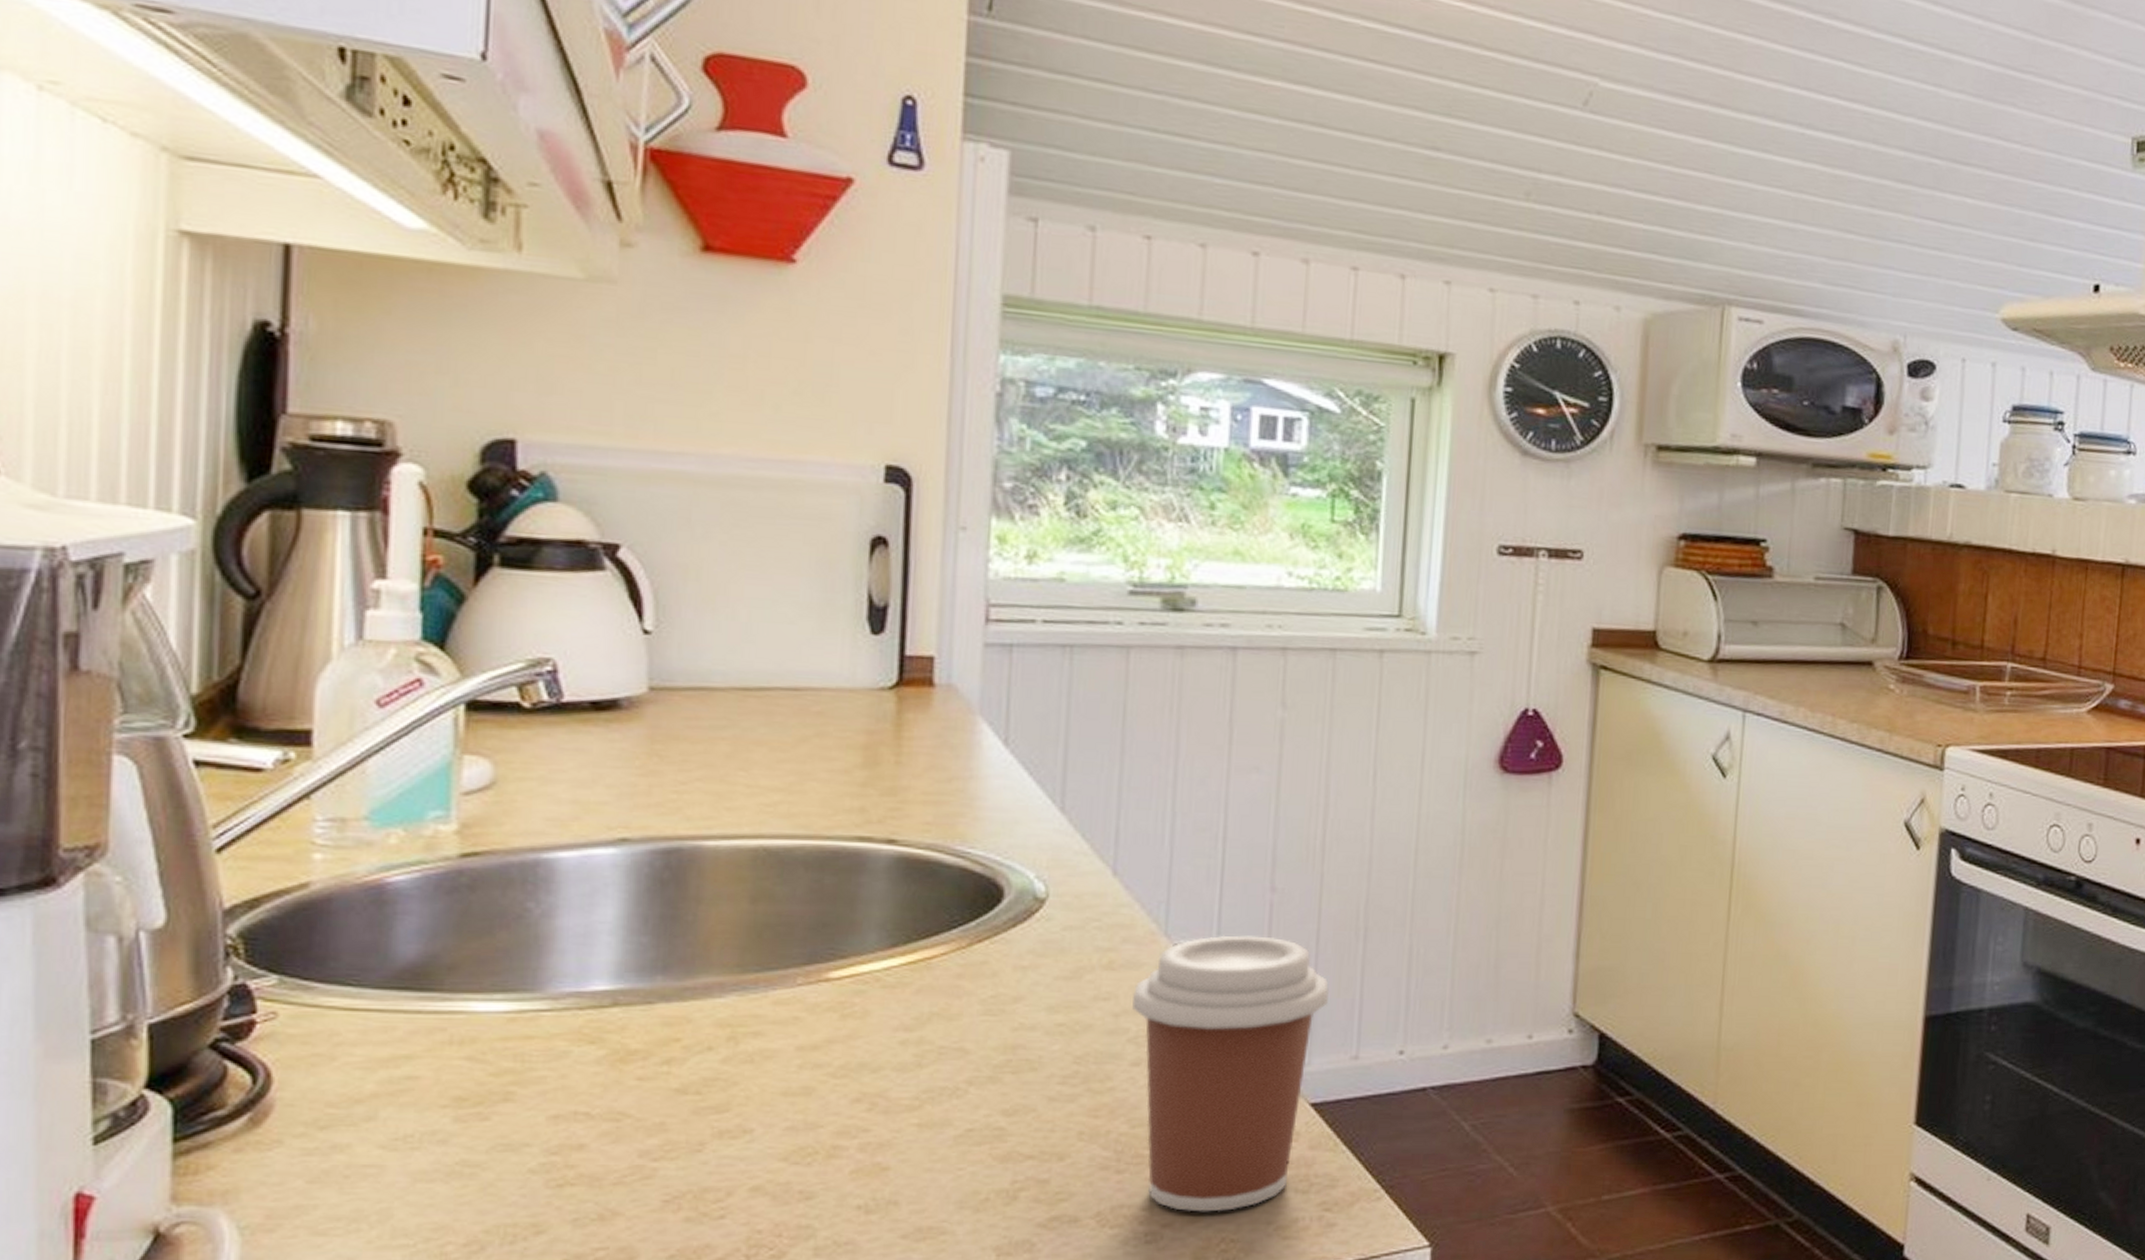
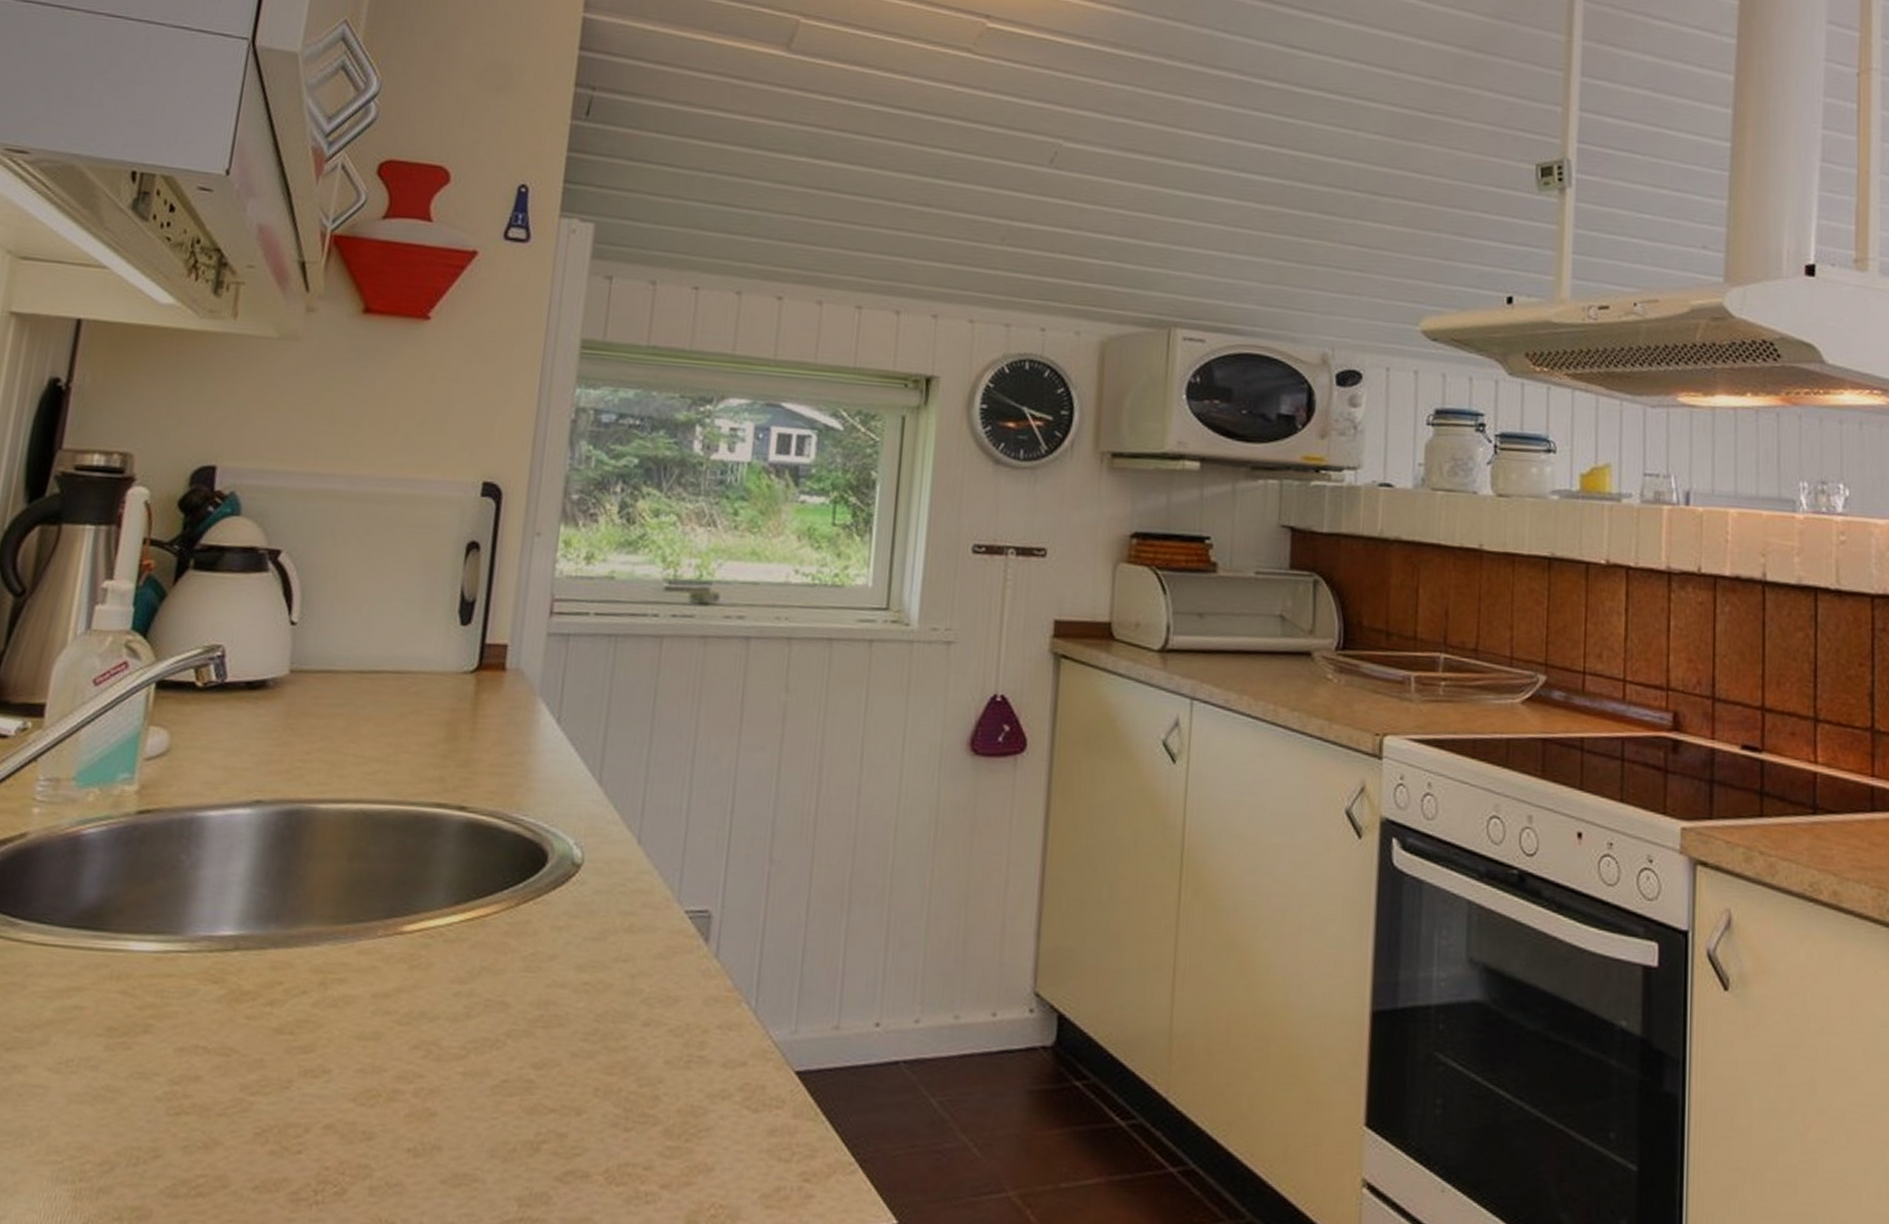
coffee cup: present [1132,935,1330,1212] -> none [647,903,817,1176]

